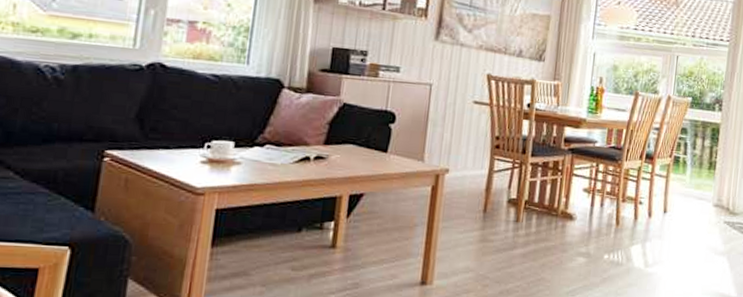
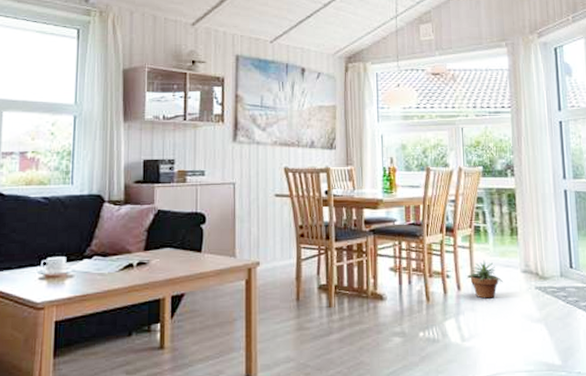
potted plant: none [659,190,694,228] -> present [466,260,503,299]

